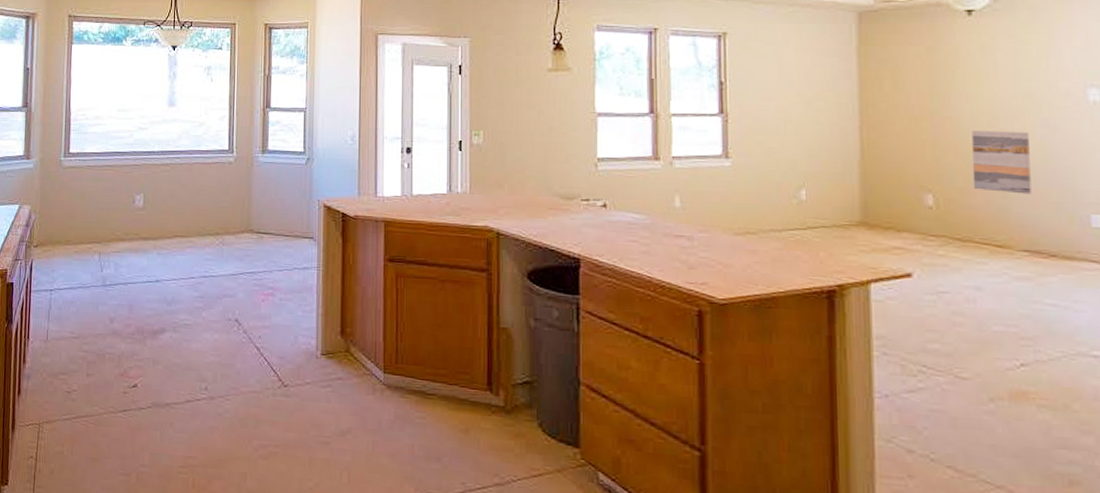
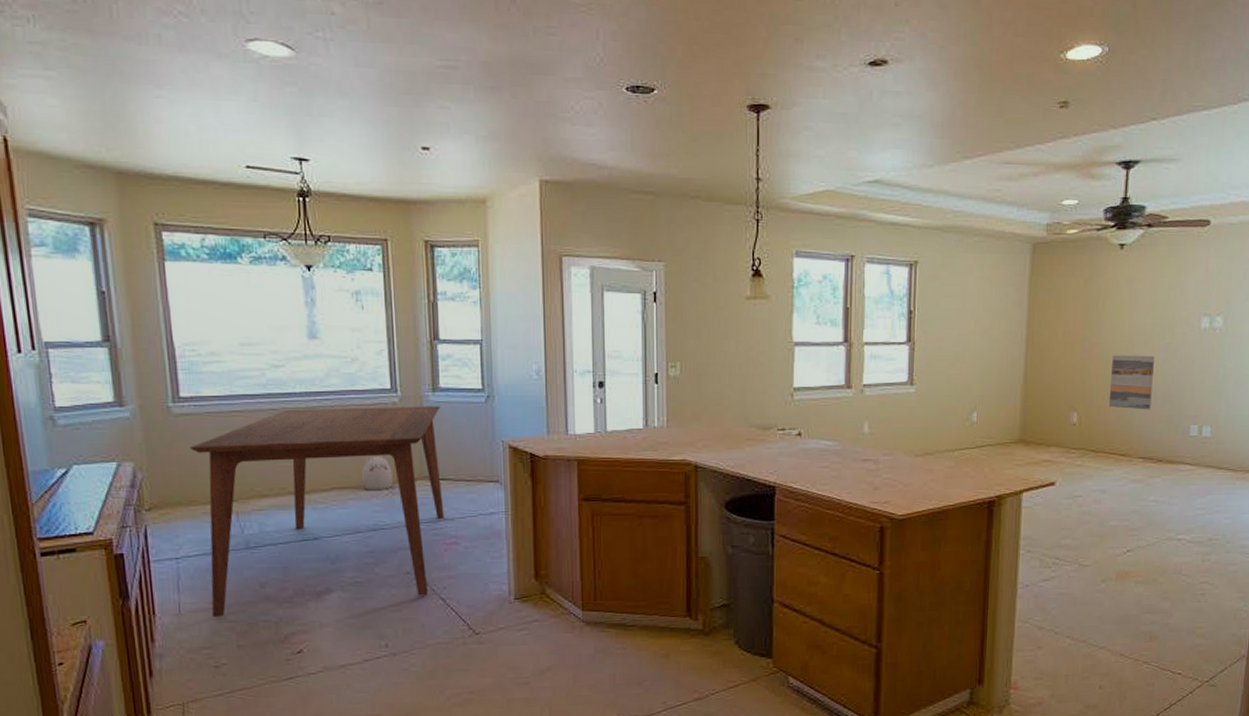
dining table: none [70,165,268,346] -> present [190,405,444,617]
plush toy: none [198,208,225,241] -> present [361,454,394,491]

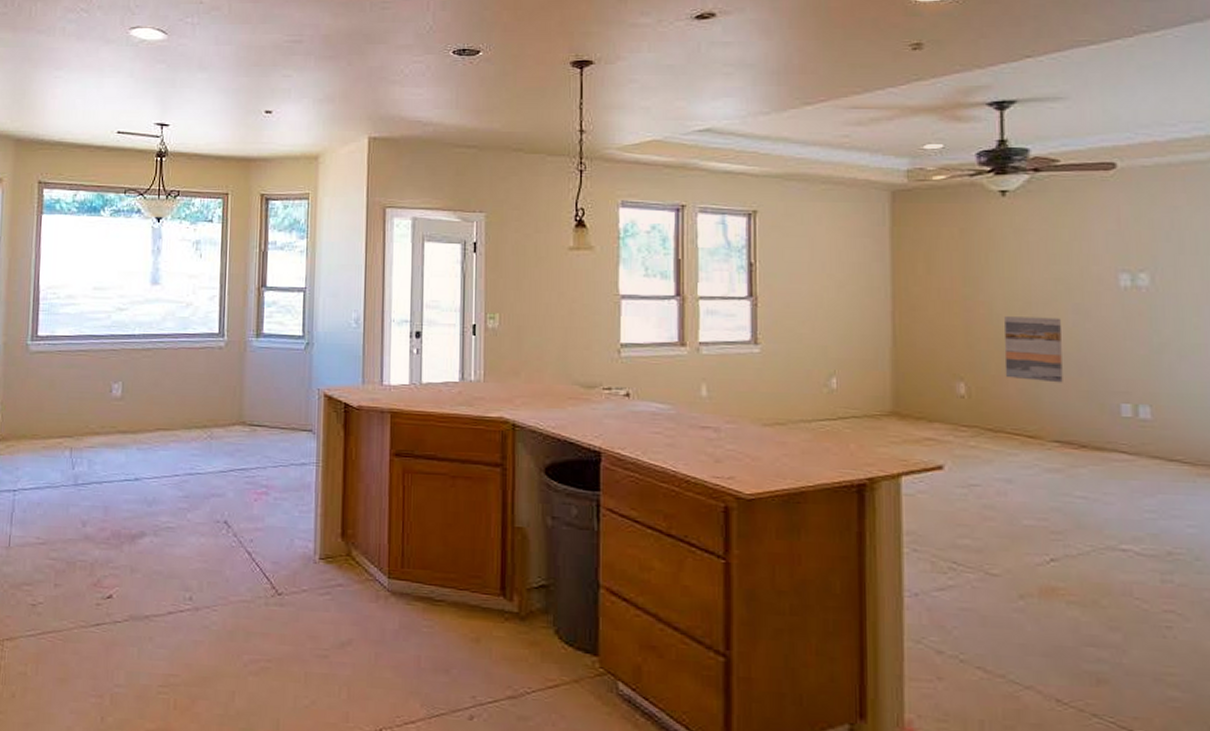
dining table: present [190,405,444,617] -> none [36,350,263,553]
plush toy: present [361,454,394,491] -> none [183,397,214,434]

